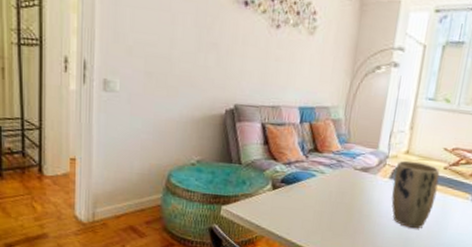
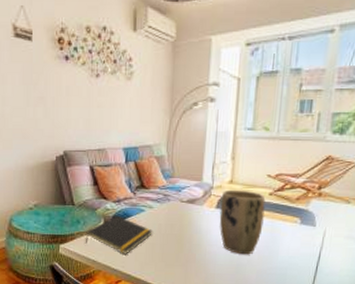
notepad: none [250,178,322,221] -> present [86,215,152,254]

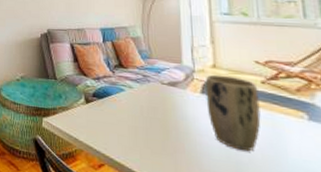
notepad: present [86,215,152,254] -> none [68,92,134,136]

